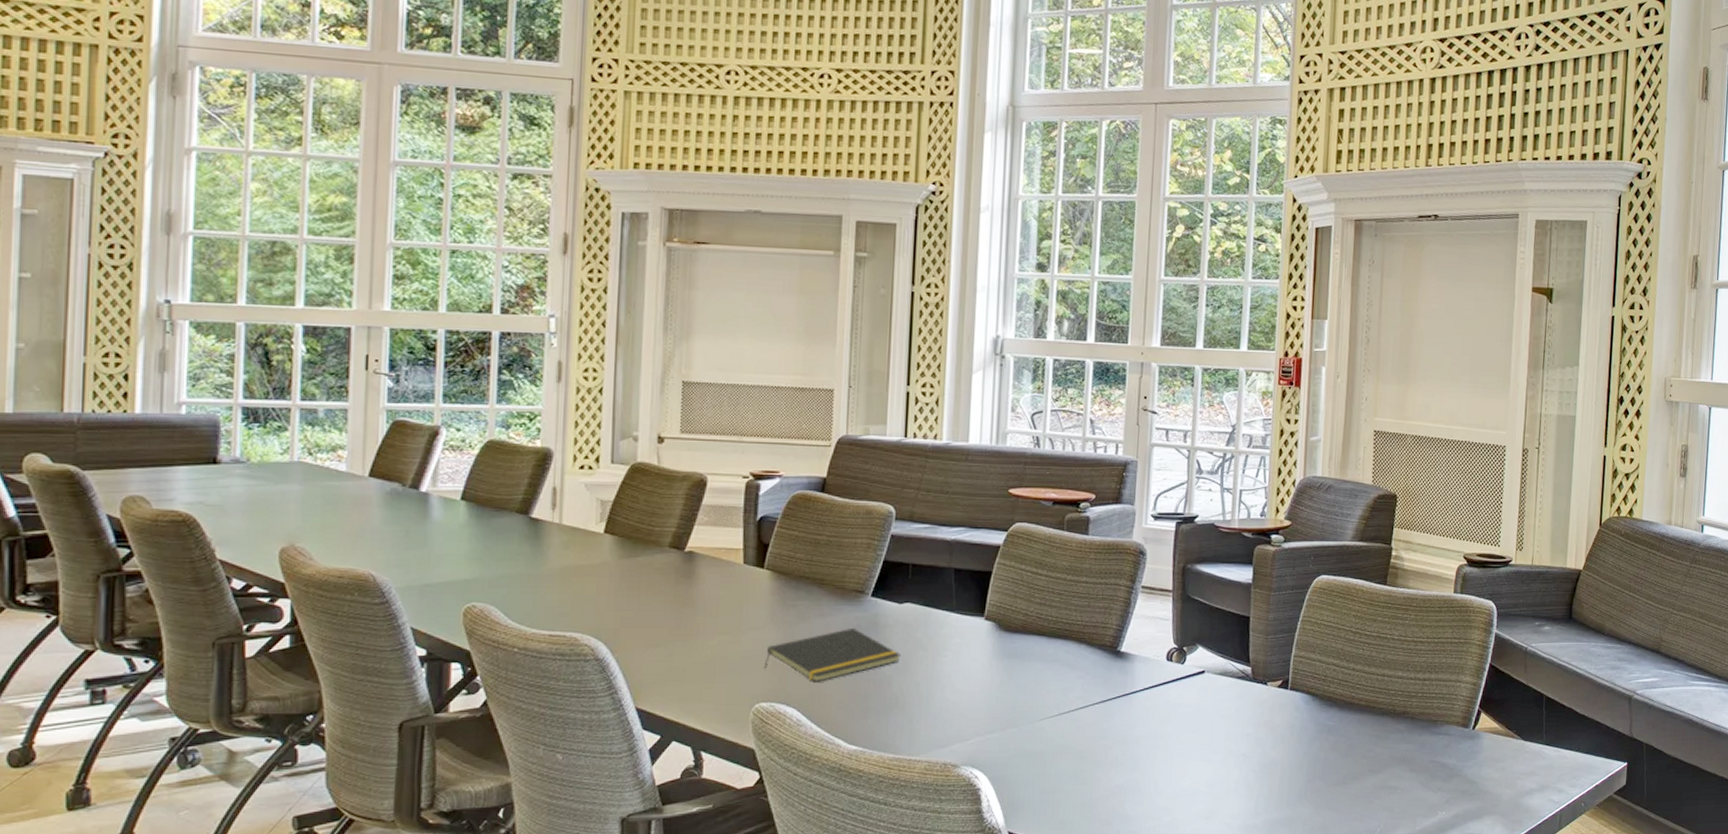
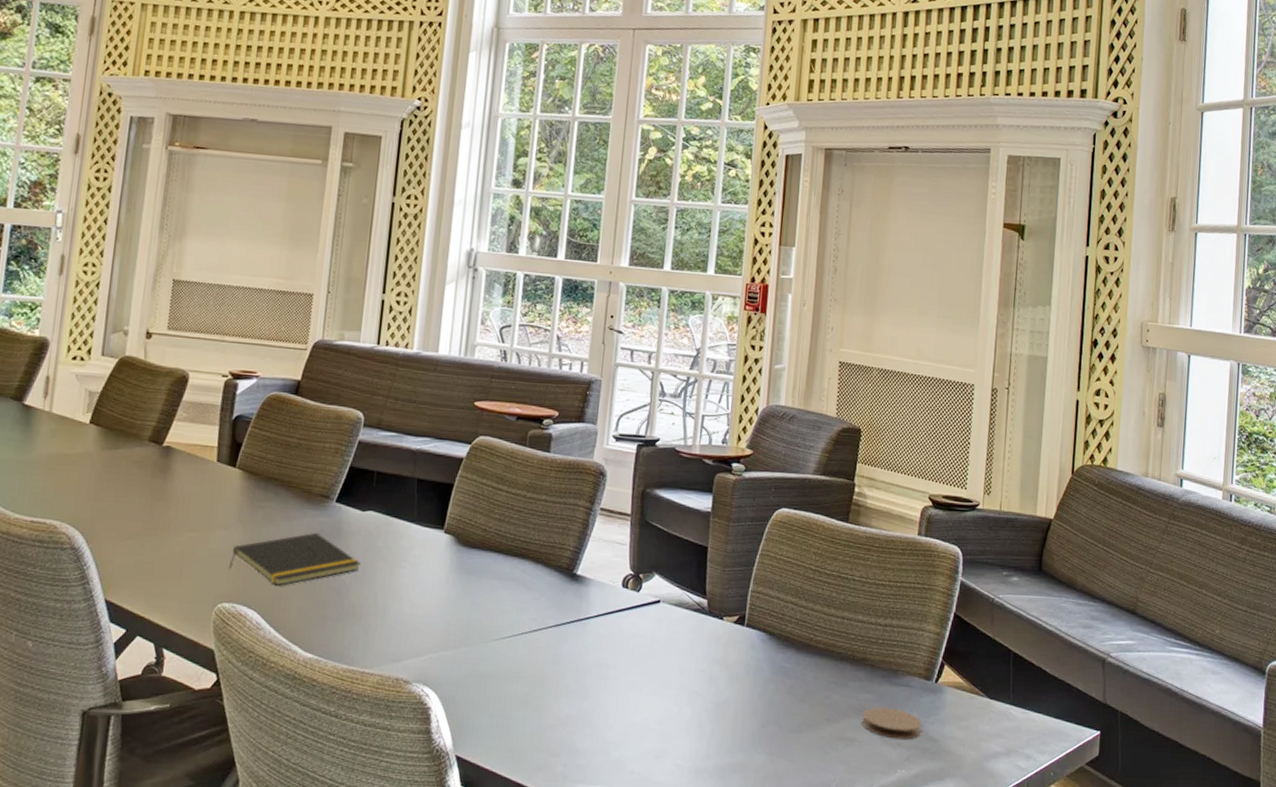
coaster: none [1403,756,1461,784] -> present [861,707,922,739]

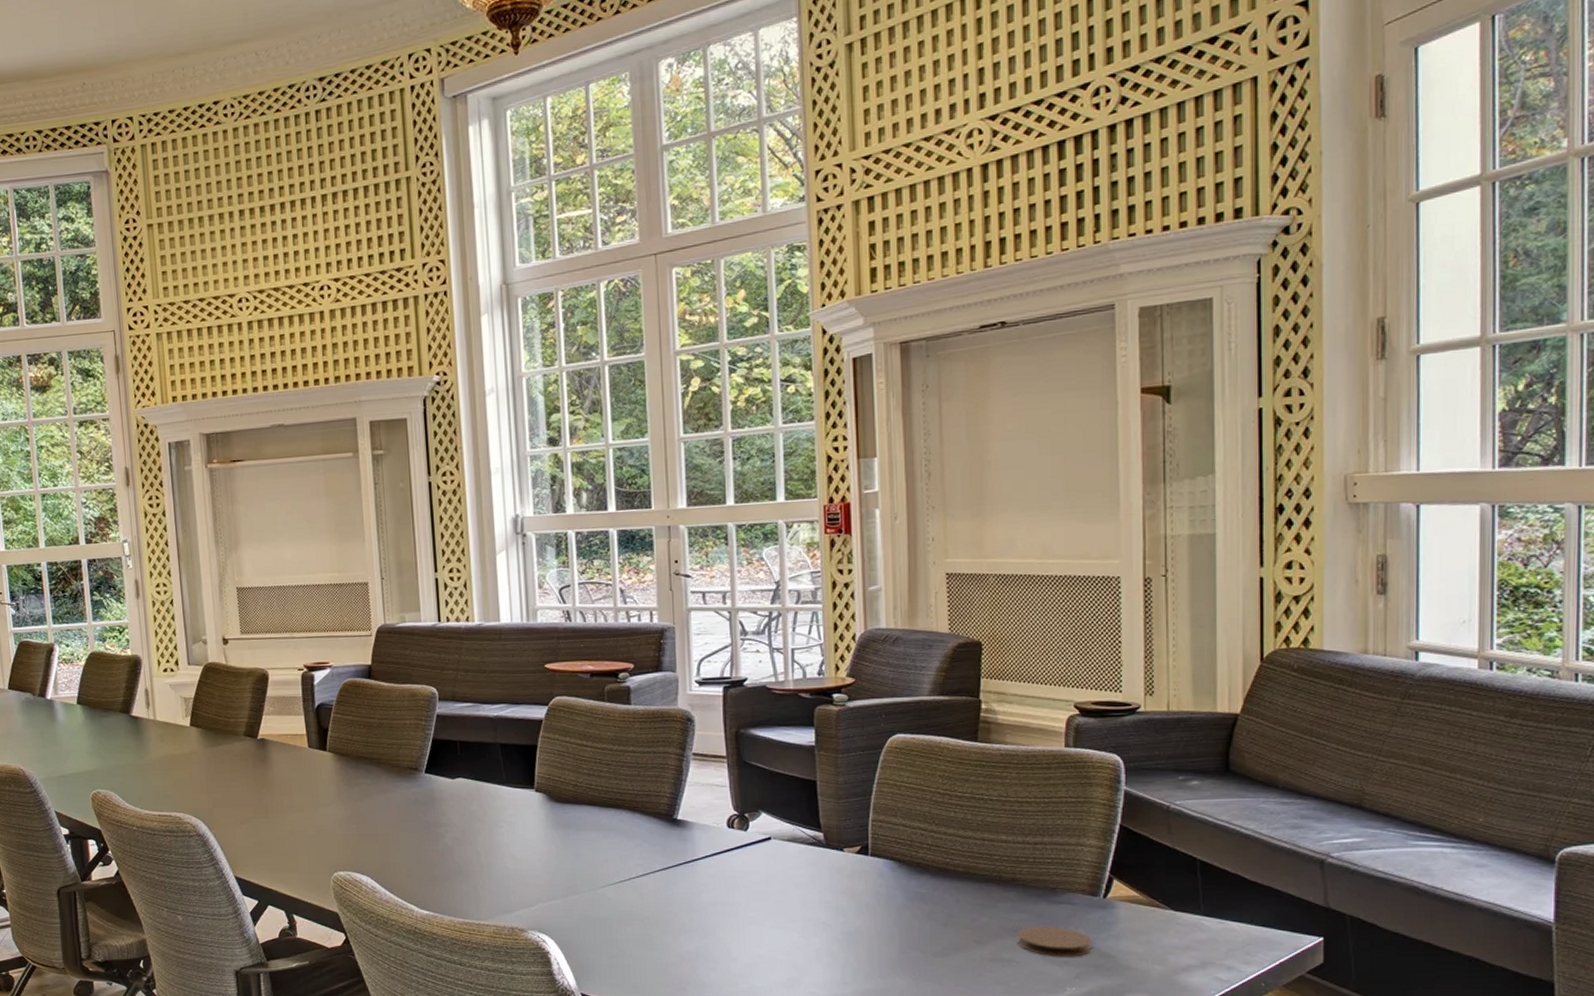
notepad: present [228,532,362,586] -> none [337,802,460,853]

